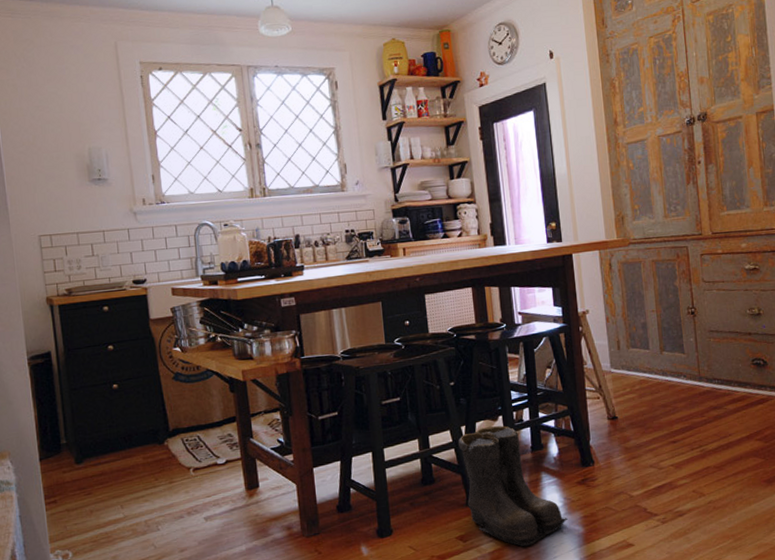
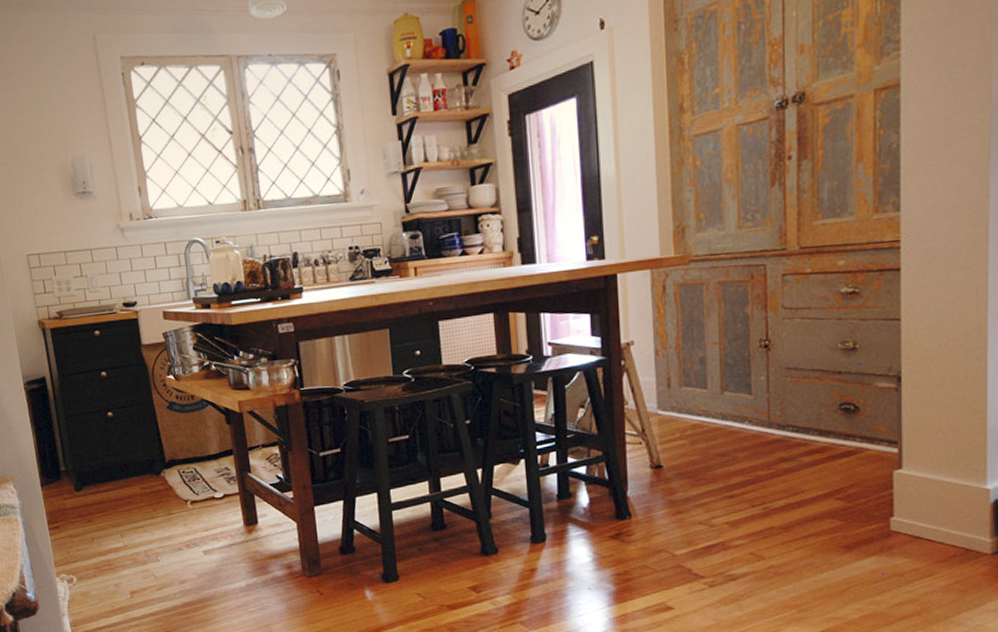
boots: present [458,425,569,547] -> none [474,470,598,602]

